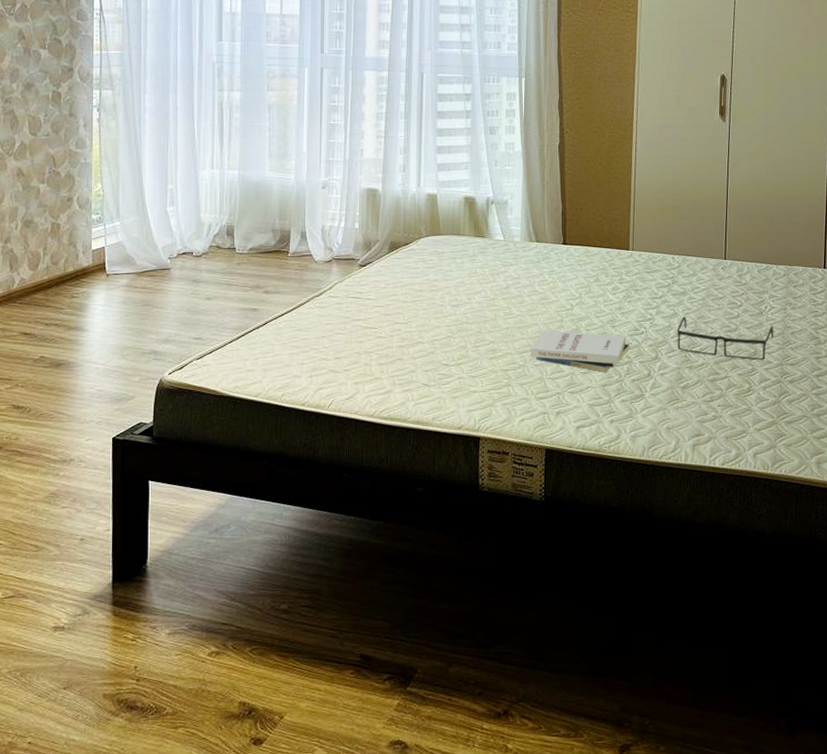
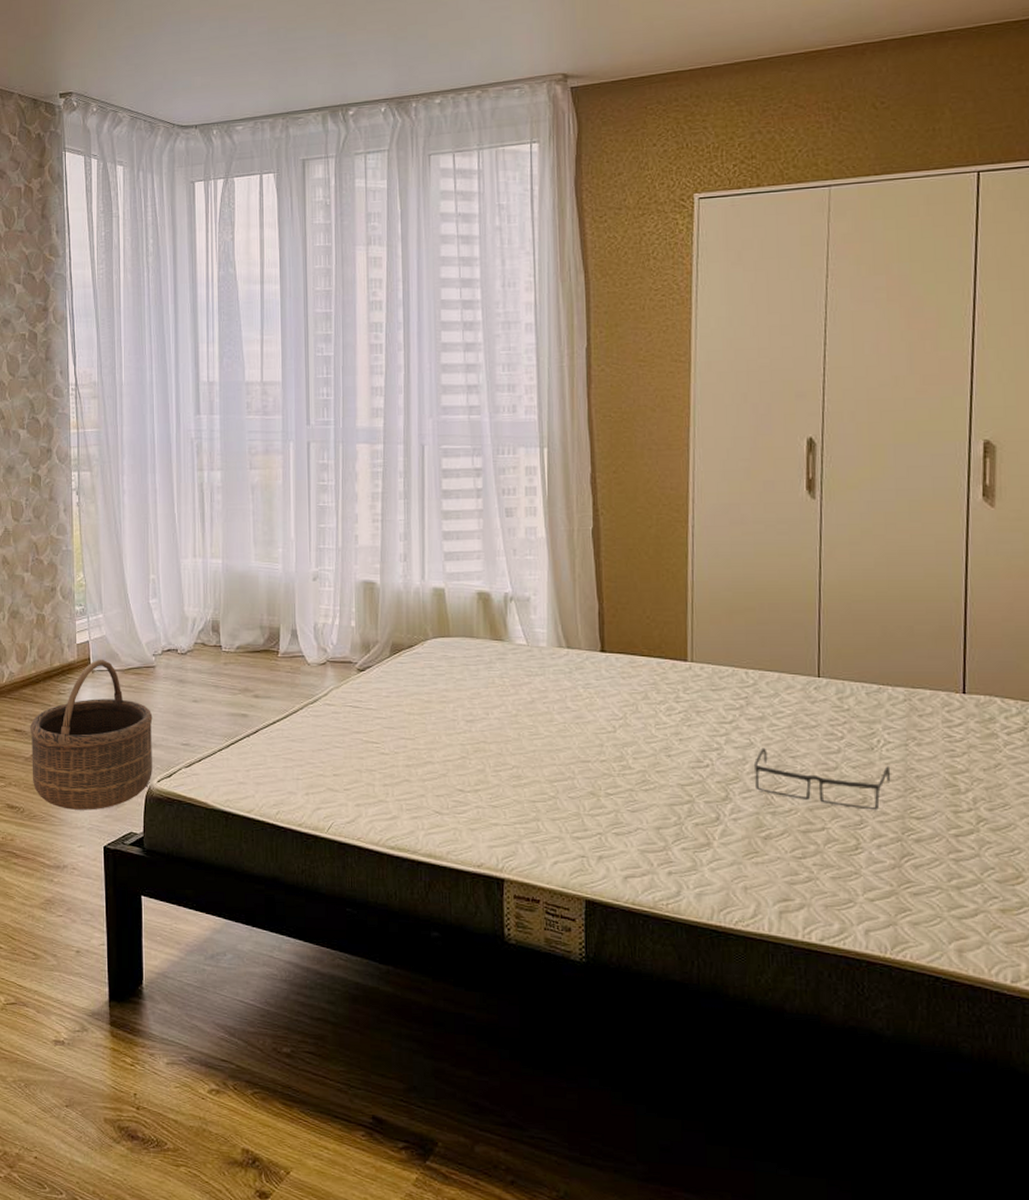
basket: none [40,263,166,406] -> present [30,659,153,810]
books: present [531,329,630,372] -> none [563,754,691,812]

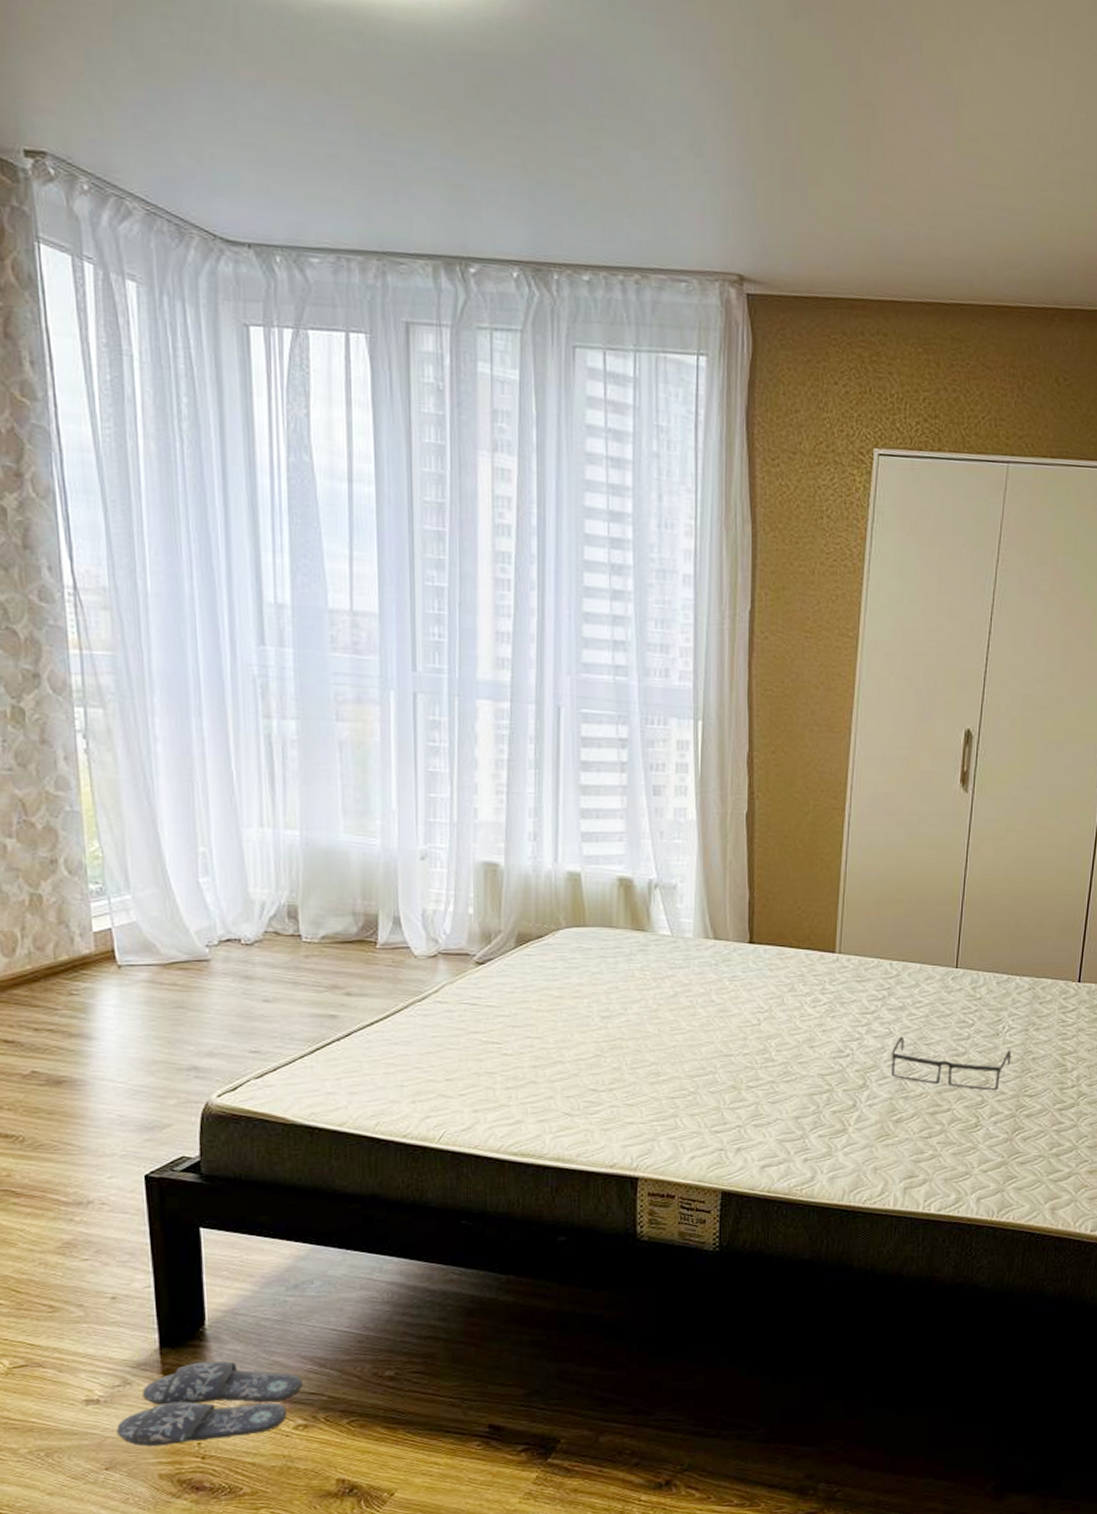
basket: present [30,659,153,810] -> none [27,950,210,1135]
slippers: none [76,1017,215,1092] -> present [117,1361,302,1446]

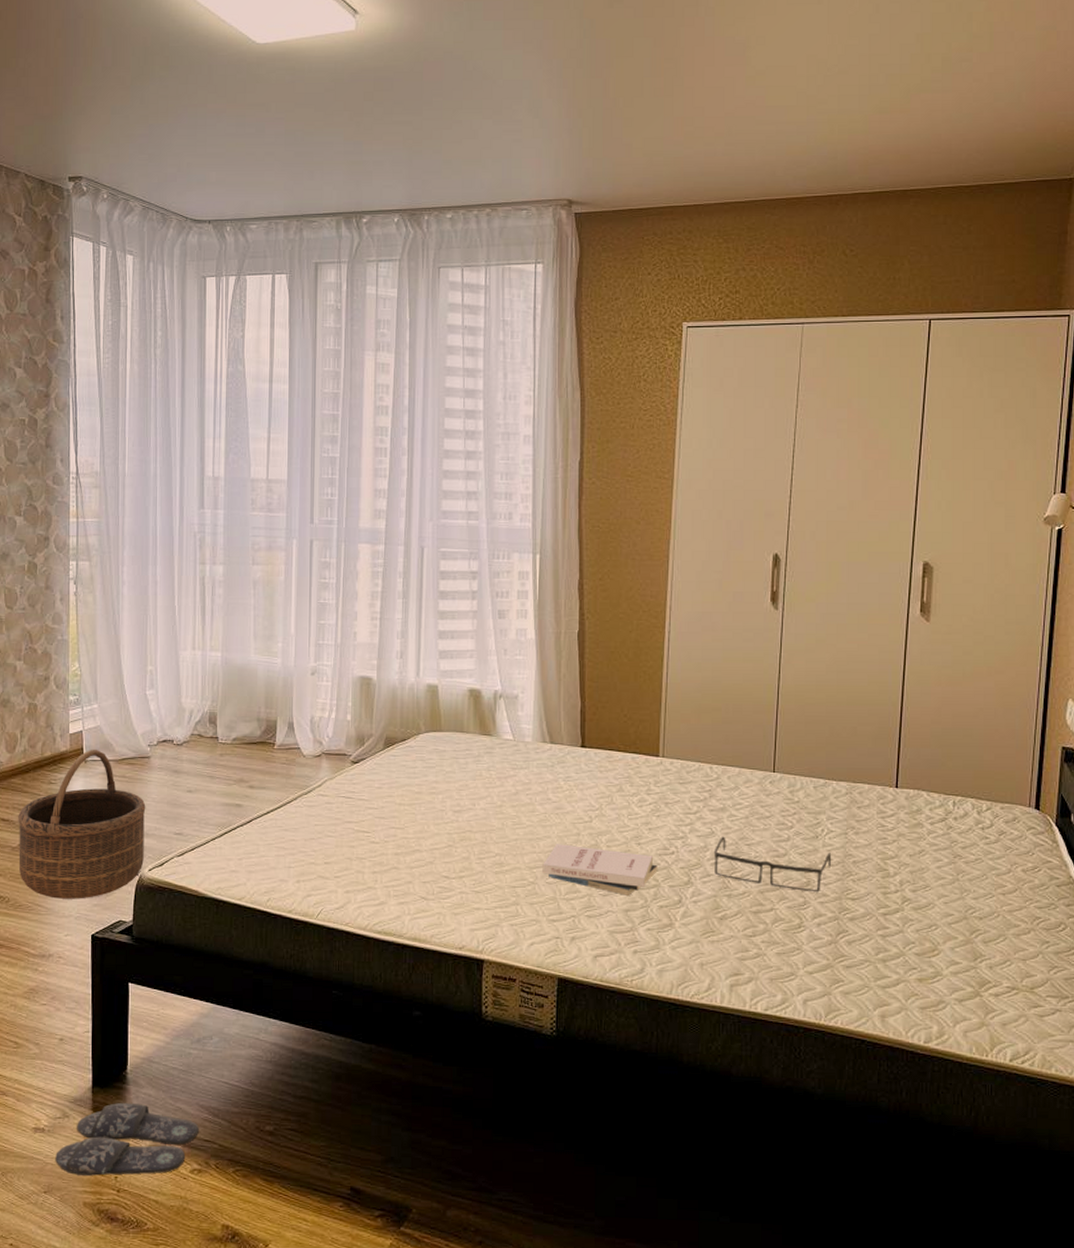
basket: none [27,950,210,1135] -> present [18,749,146,899]
books: none [704,1048,831,1102] -> present [542,843,658,896]

